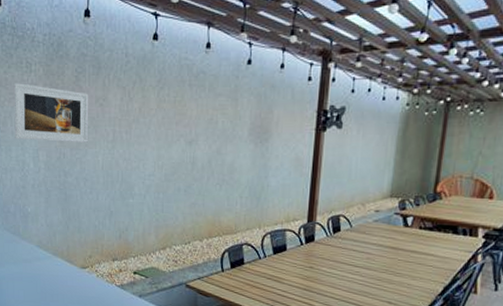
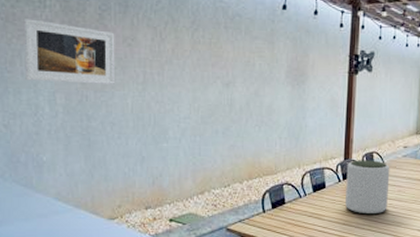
plant pot: none [307,223,359,282] -> present [345,160,390,215]

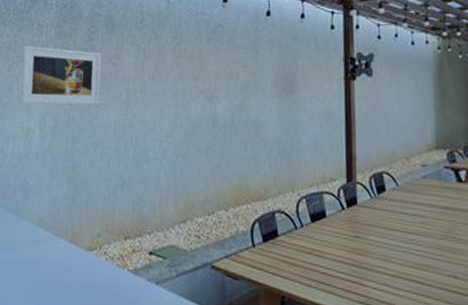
plant pot: present [345,160,390,215] -> none [350,182,408,253]

